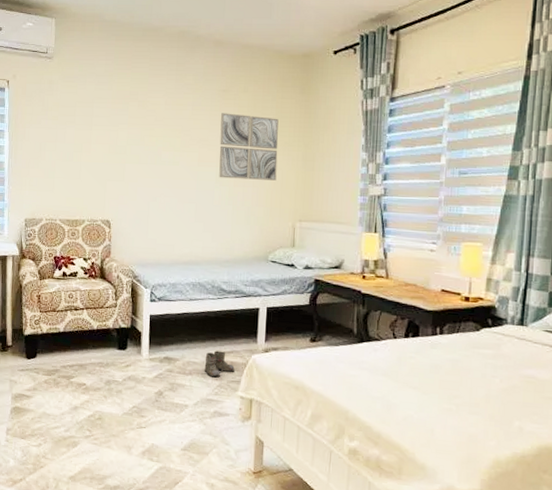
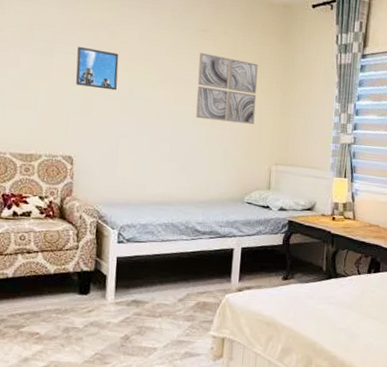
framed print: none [111,118,148,156] -> present [75,46,119,91]
boots: present [202,350,235,378] -> none [172,291,207,319]

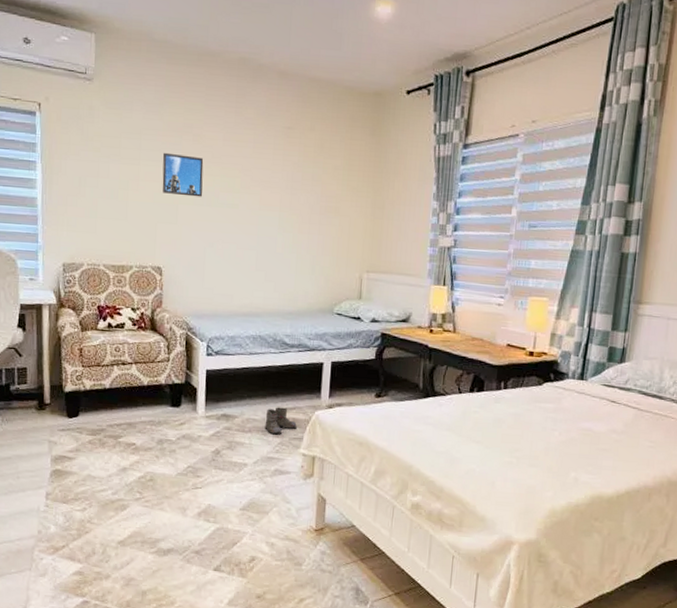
boots: none [172,291,207,319] -> present [262,407,297,435]
wall art: present [196,53,258,124] -> none [282,152,347,228]

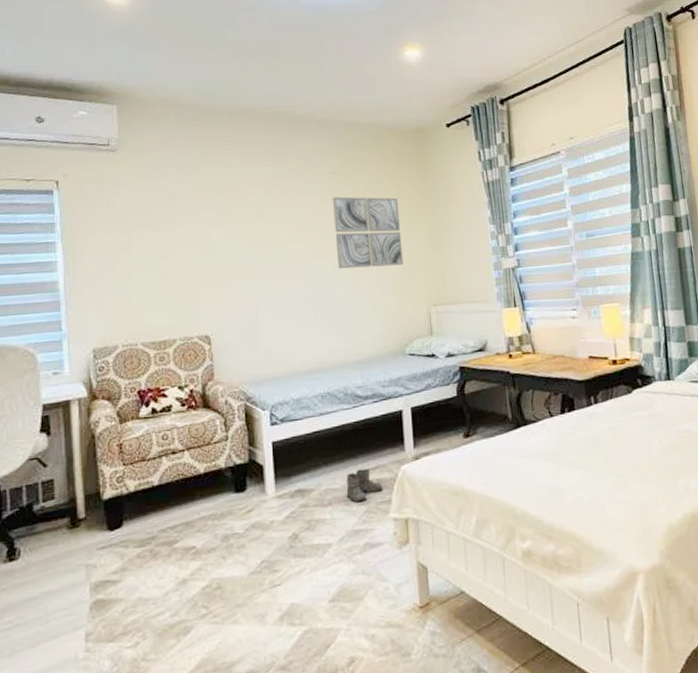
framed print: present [162,152,204,197] -> none [200,213,249,256]
wall art: none [282,152,347,228] -> present [333,196,403,269]

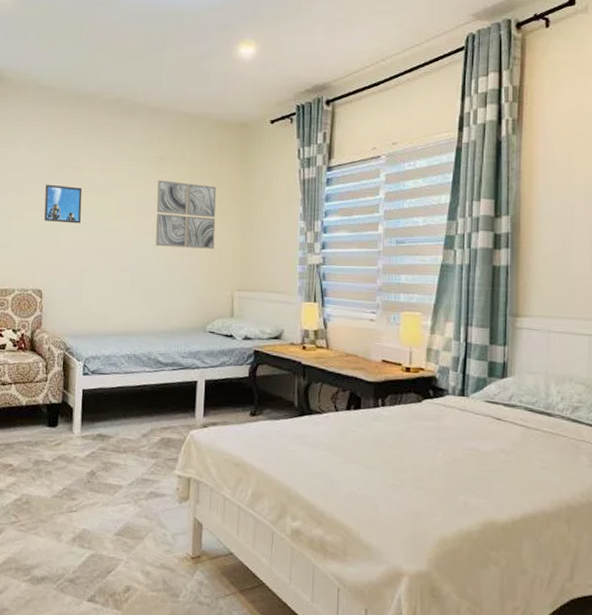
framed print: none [200,213,249,256] -> present [44,184,83,224]
boots: present [344,468,383,503] -> none [137,426,172,456]

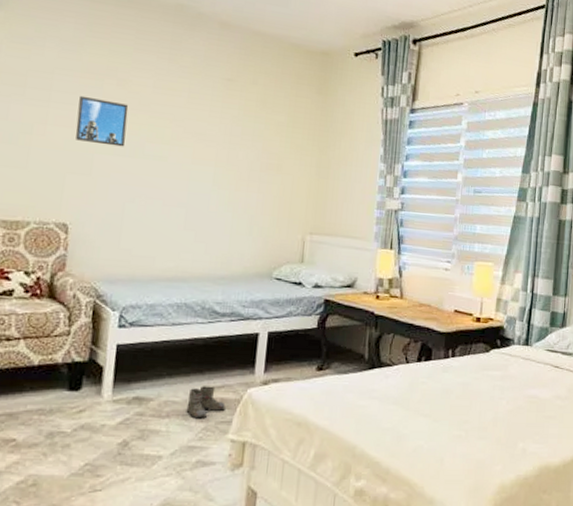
boots: none [137,426,172,456] -> present [182,386,226,419]
wall art: present [155,180,216,249] -> none [217,105,291,187]

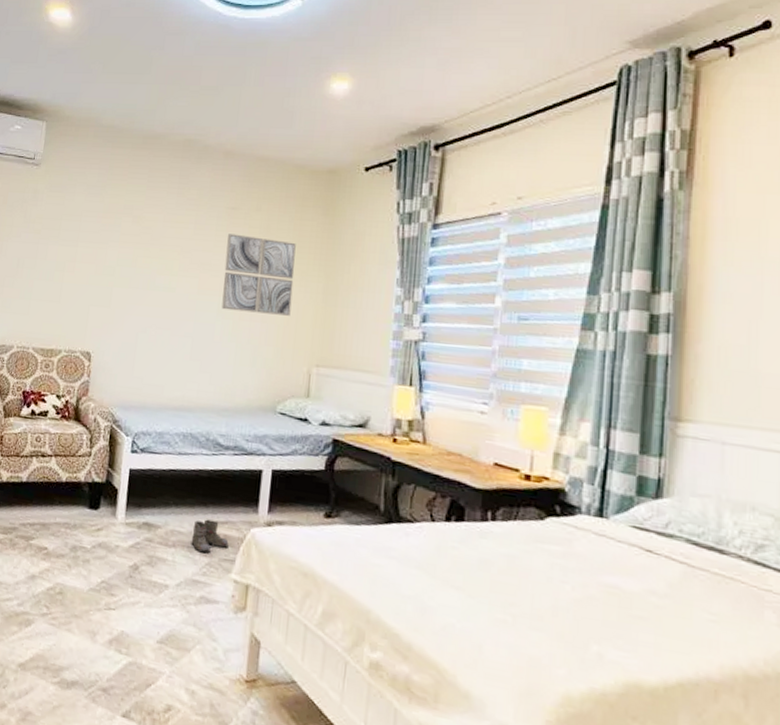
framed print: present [75,95,129,147] -> none [98,234,142,280]
wall art: none [217,105,291,187] -> present [221,234,296,316]

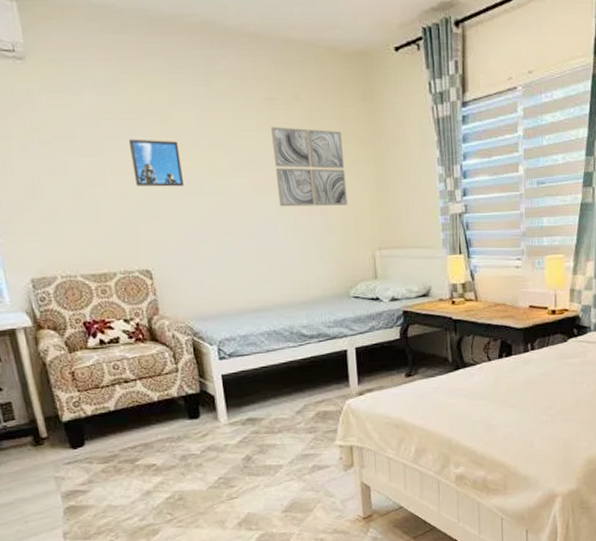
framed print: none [98,234,142,280] -> present [128,139,185,187]
boots: present [187,519,229,554] -> none [293,401,329,431]

